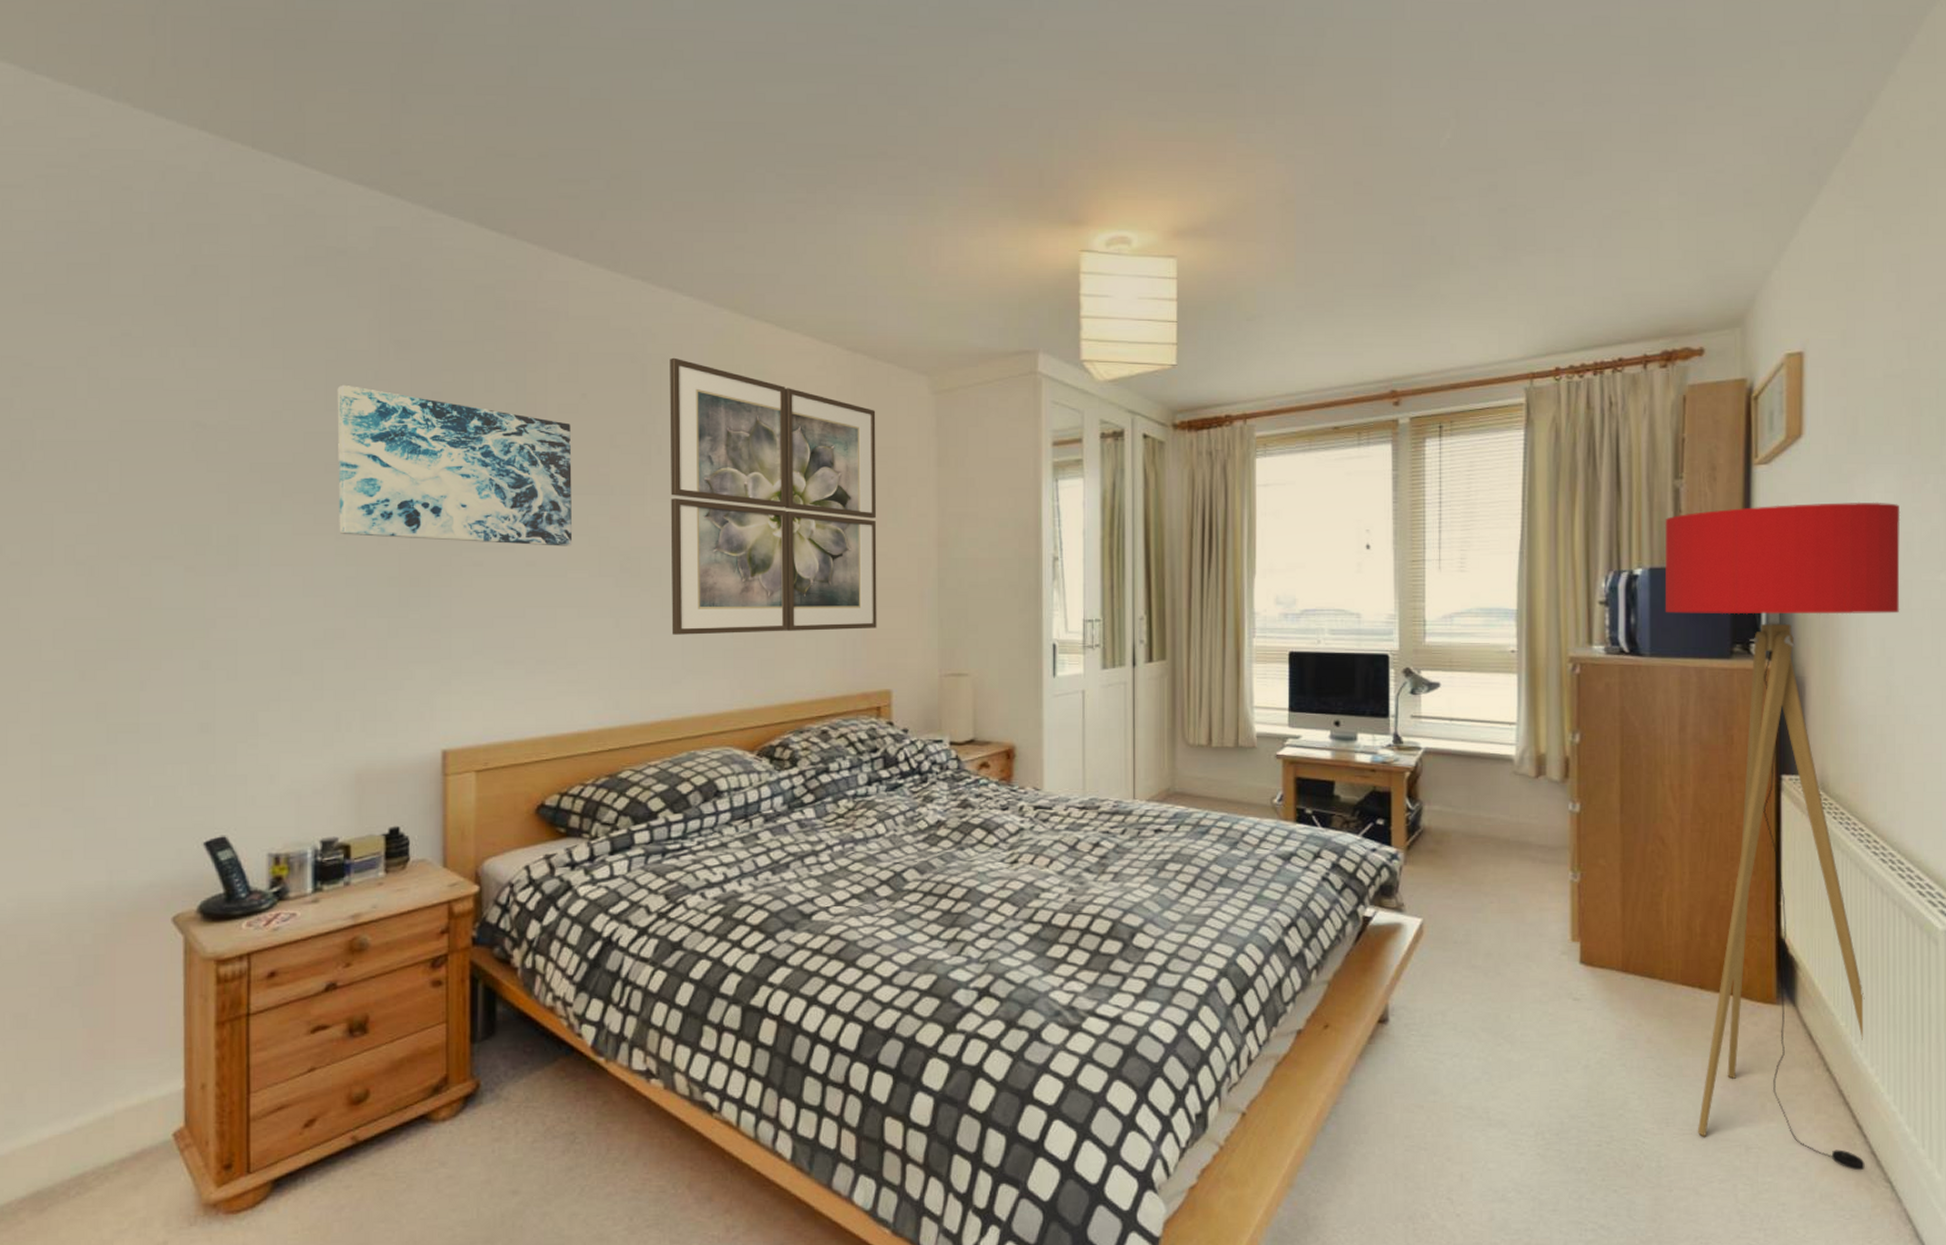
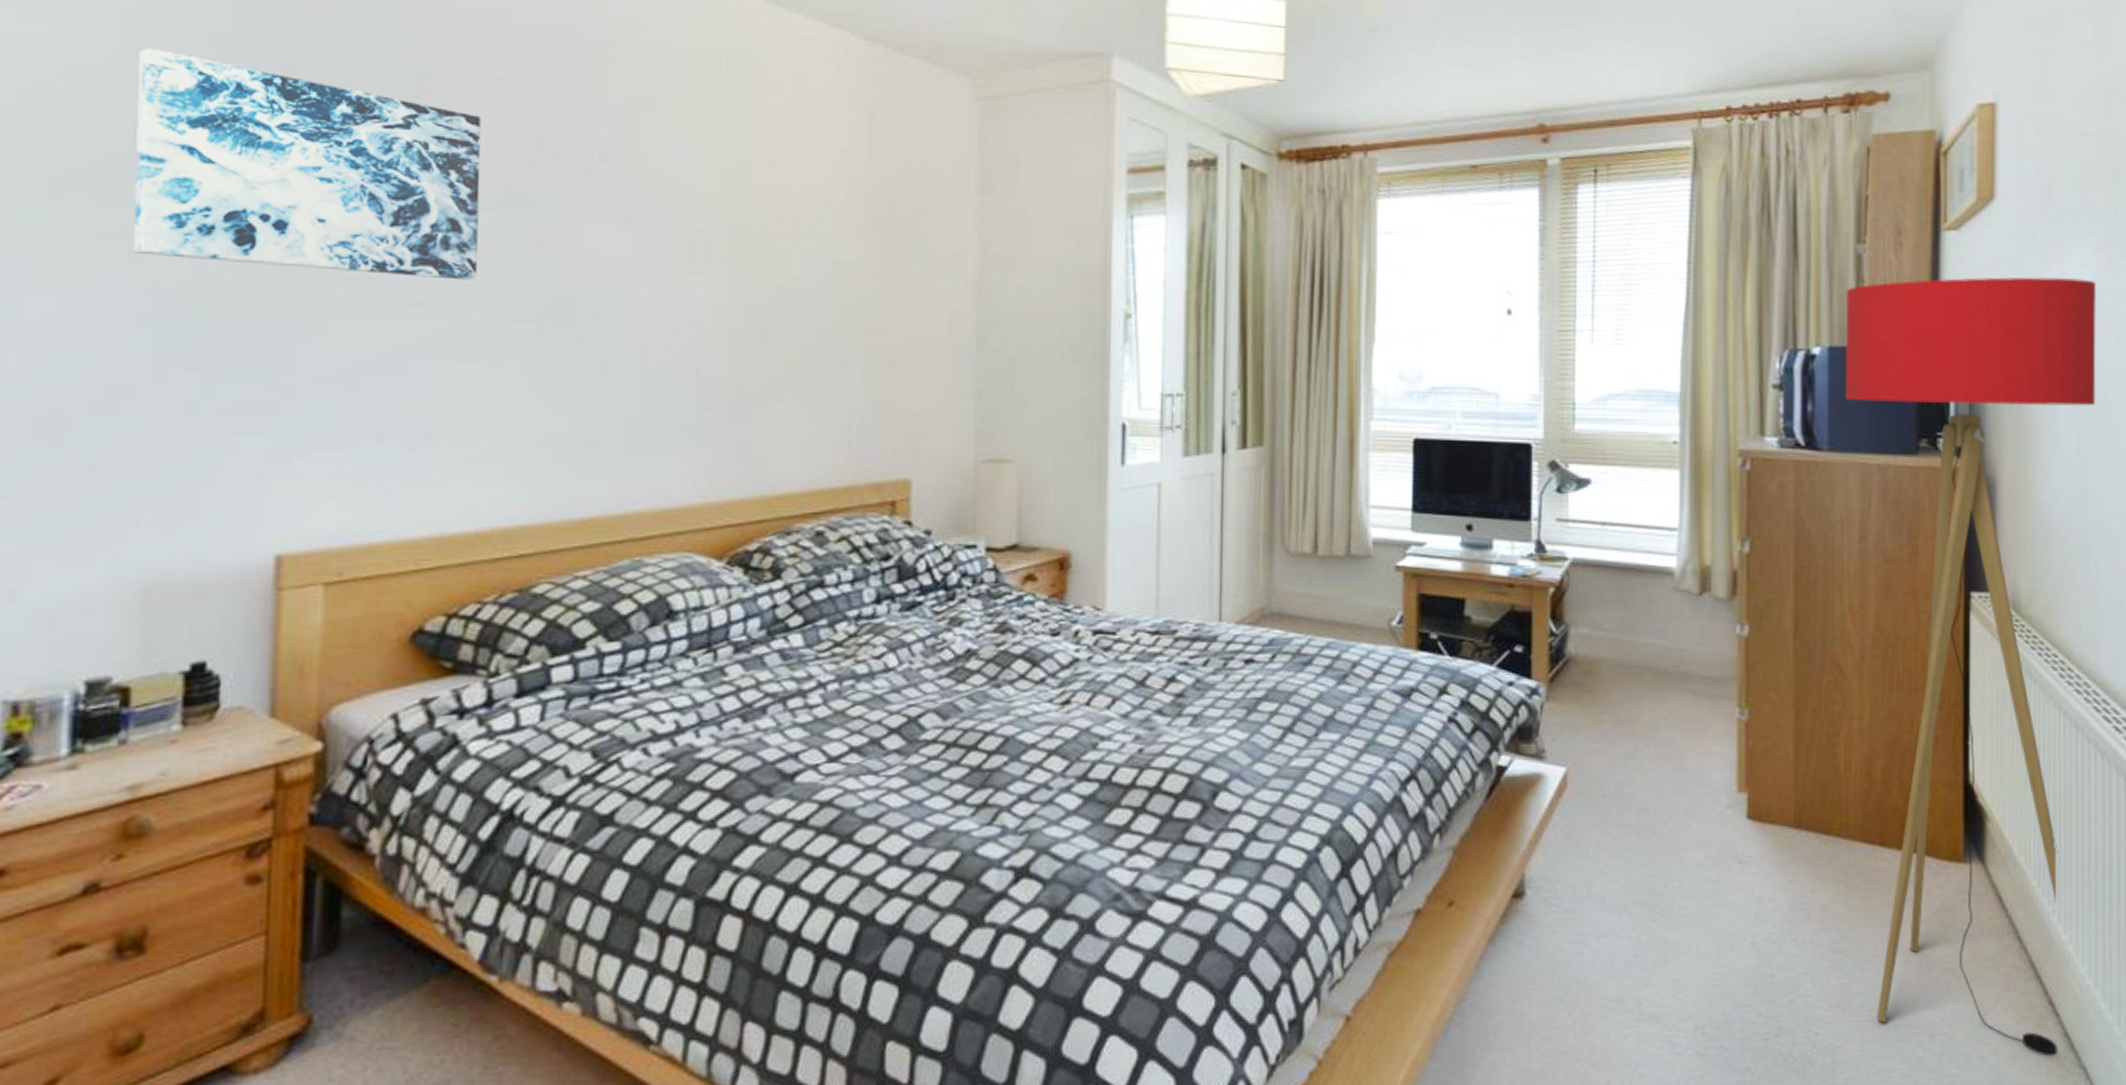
wall art: present [669,357,877,635] -> none [613,36,901,403]

